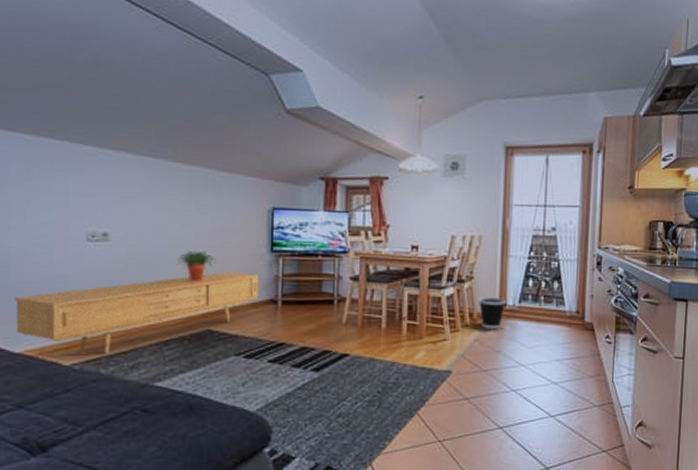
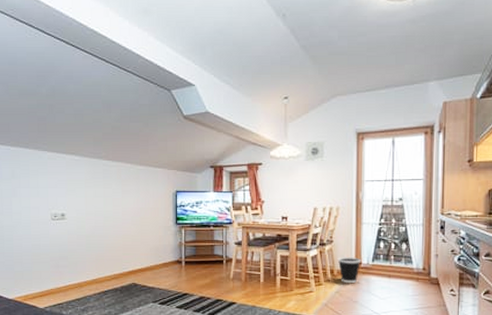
sideboard: present [15,271,259,354] -> none [8,240,168,300]
potted plant: present [177,250,216,283] -> none [111,225,137,249]

